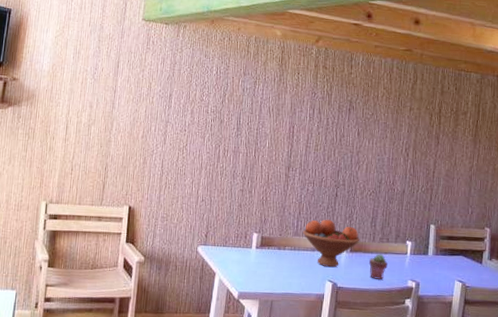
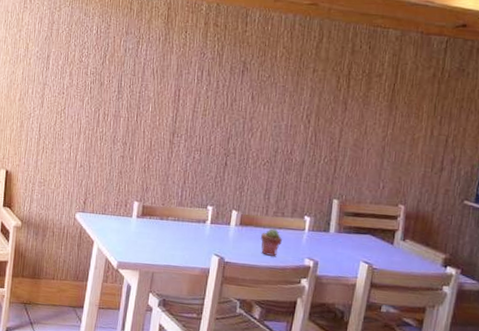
fruit bowl: present [302,219,360,268] -> none [187,189,251,241]

